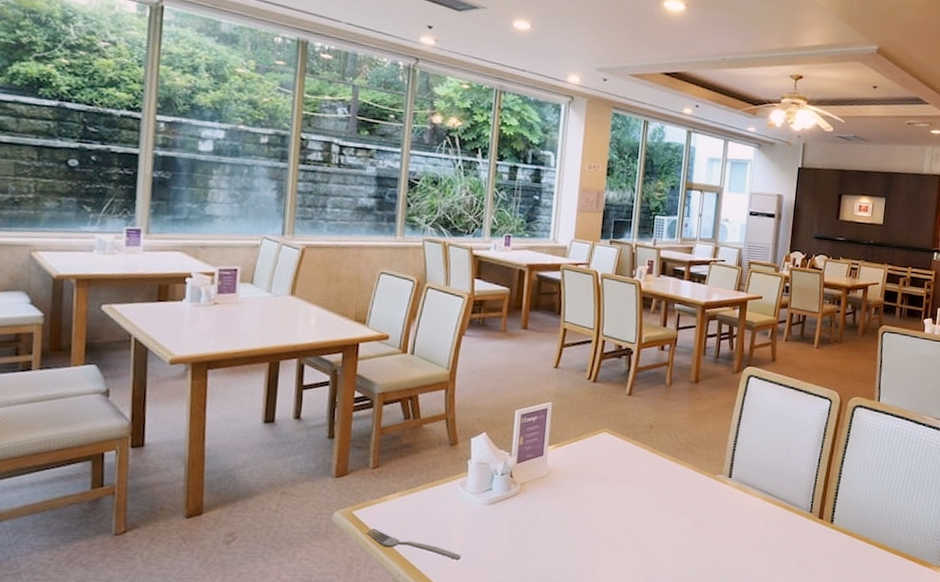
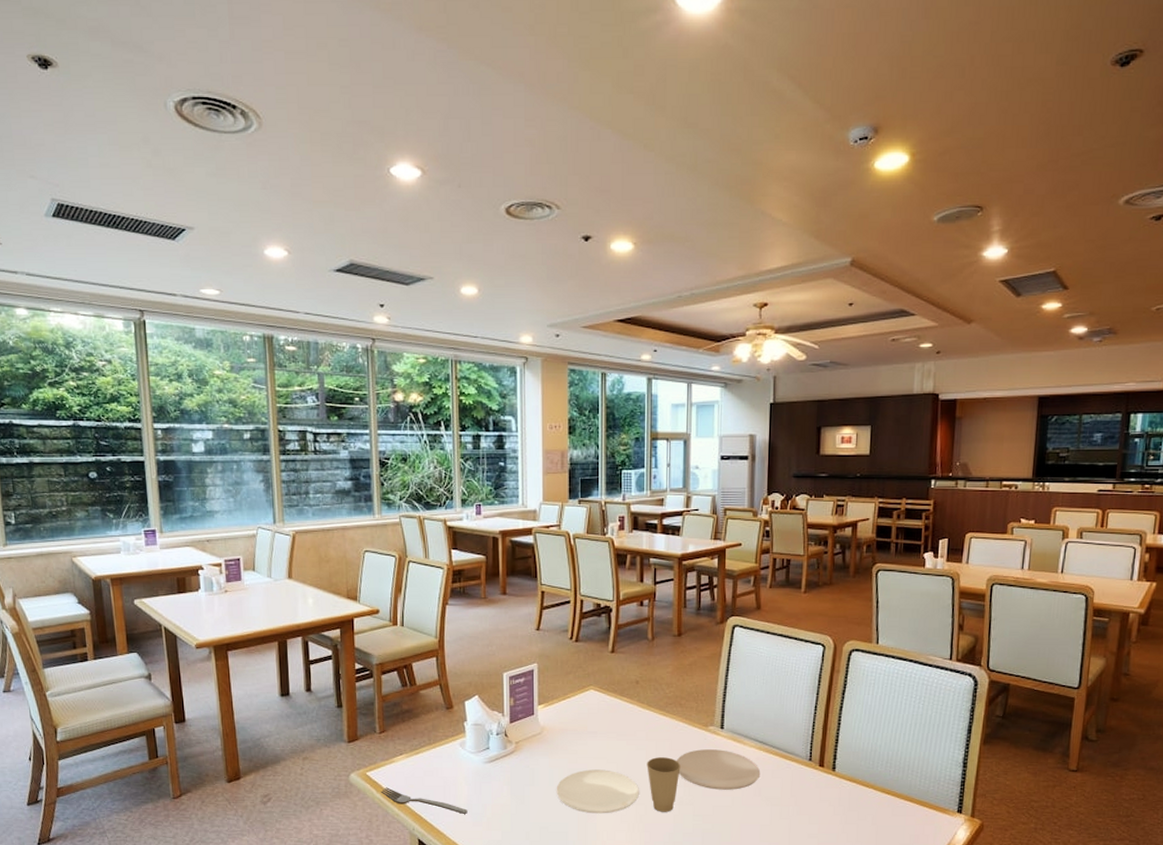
plate: none [558,515,644,562] -> present [556,769,639,814]
cup: none [653,504,687,562] -> present [647,757,681,812]
plate: none [682,498,764,540] -> present [676,749,761,790]

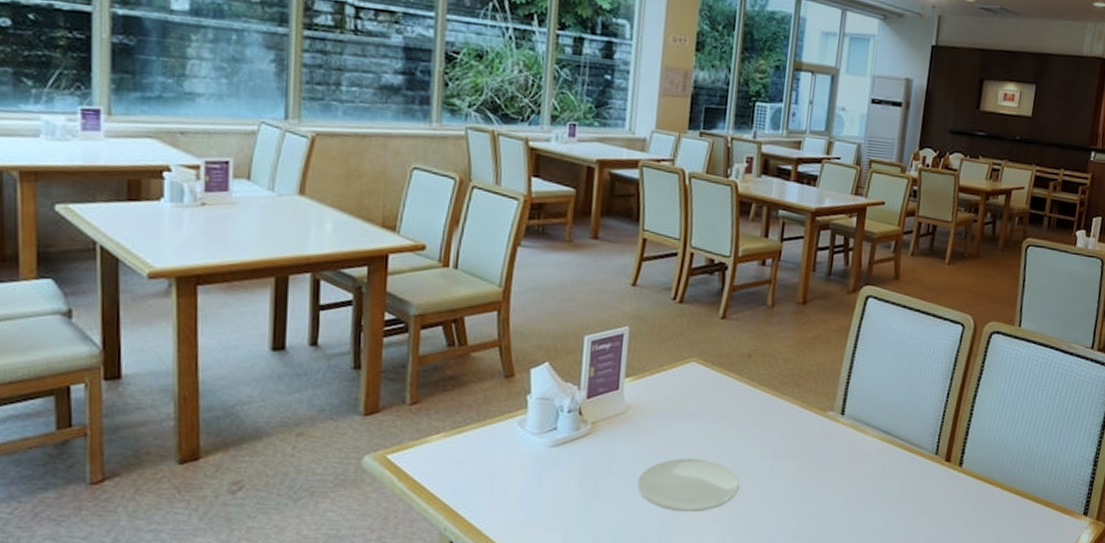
fork: present [380,787,468,814] -> none [404,475,521,510]
cup: present [647,757,681,812] -> none [750,446,791,511]
plate: present [676,749,761,790] -> none [786,438,881,486]

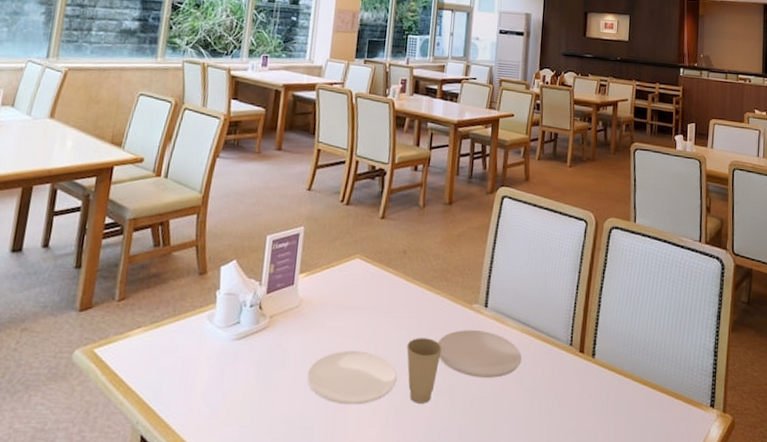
cup: none [750,446,791,511] -> present [406,338,442,404]
plate: none [786,438,881,486] -> present [437,330,522,378]

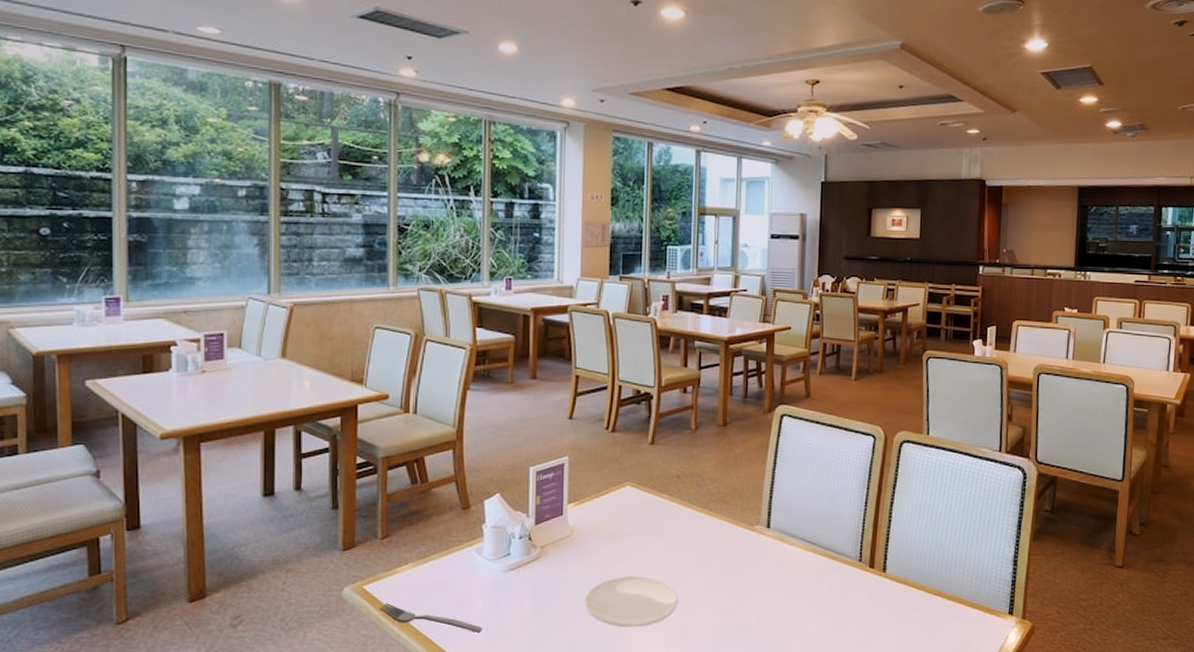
fork: none [106,368,205,403] -> present [379,603,482,632]
cup: present [406,338,442,404] -> none [686,561,724,623]
plate: present [437,330,522,378] -> none [718,551,809,596]

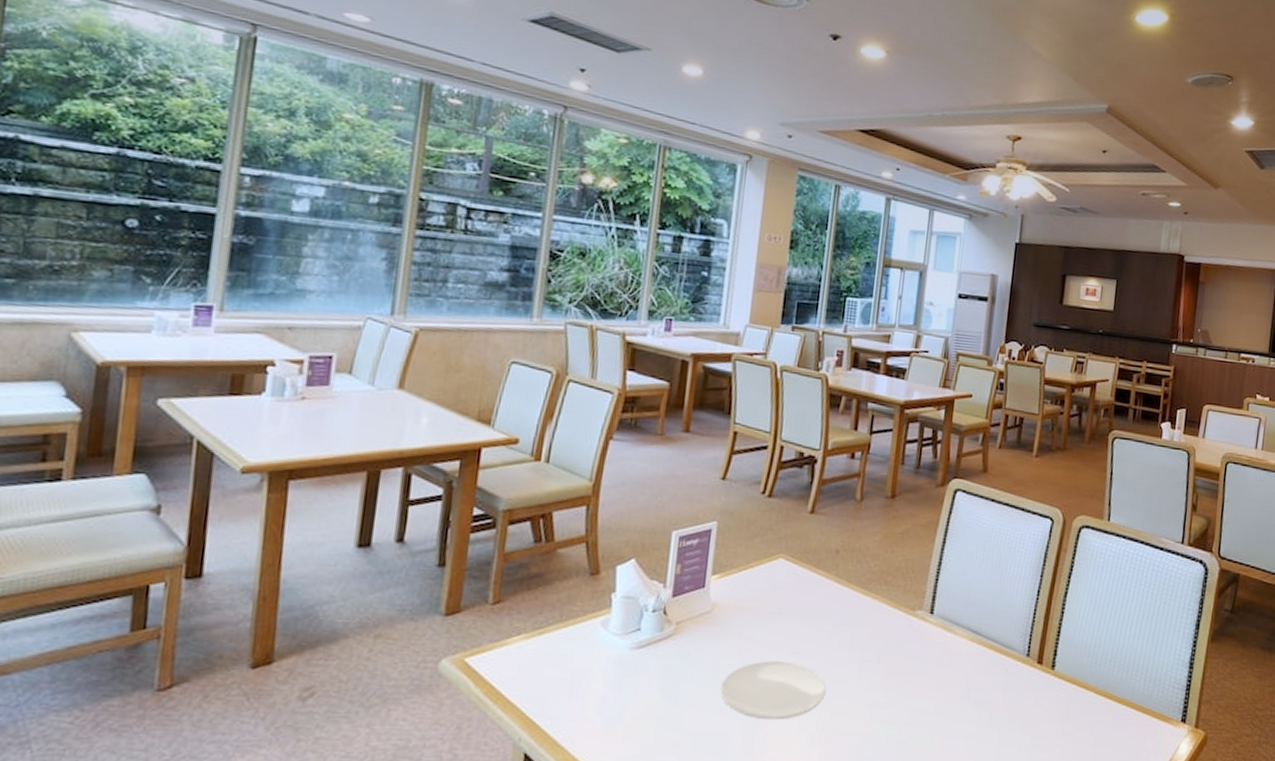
fork: present [379,603,482,632] -> none [480,680,600,718]

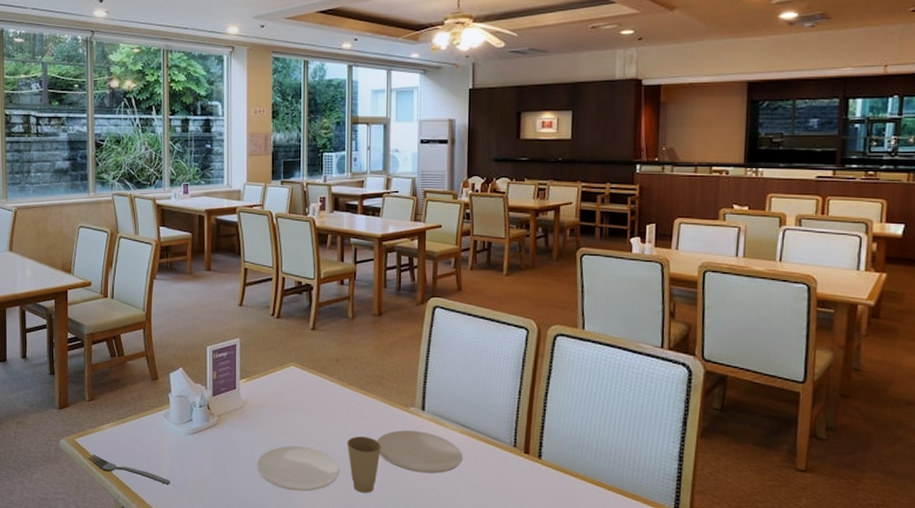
fork: none [480,680,600,718] -> present [88,454,170,484]
cup: none [837,647,879,718] -> present [347,436,381,493]
plate: none [874,639,971,691] -> present [376,430,463,474]

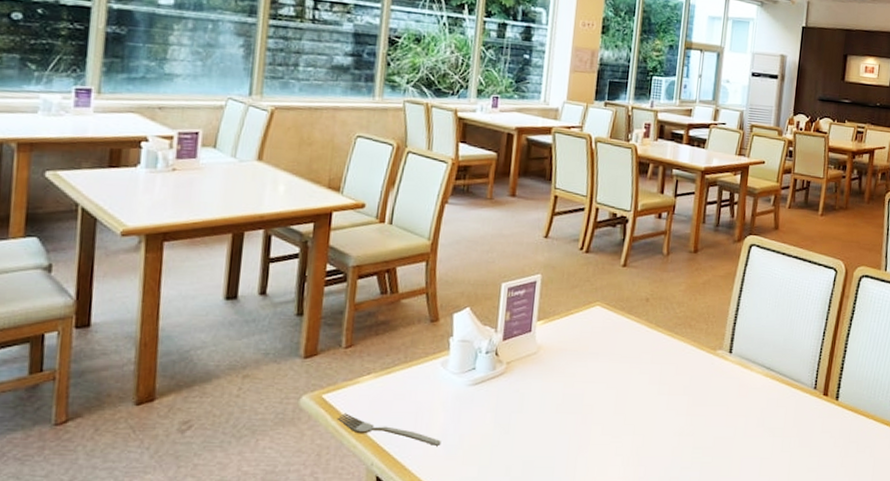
plate: present [257,446,339,492] -> none [546,395,638,446]
cup: present [347,436,381,493] -> none [648,382,685,444]
plate: present [376,430,463,474] -> none [680,375,766,420]

